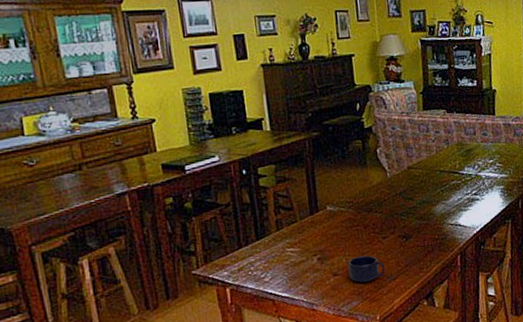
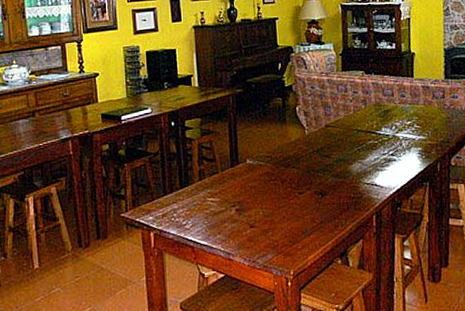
mug: present [348,255,386,283] -> none [264,209,301,237]

